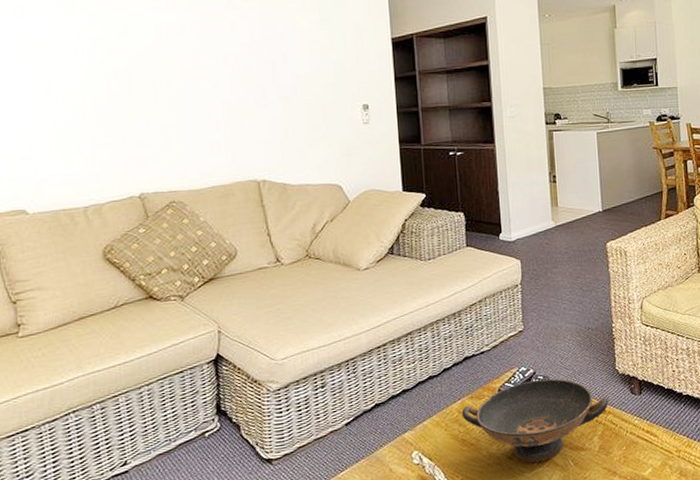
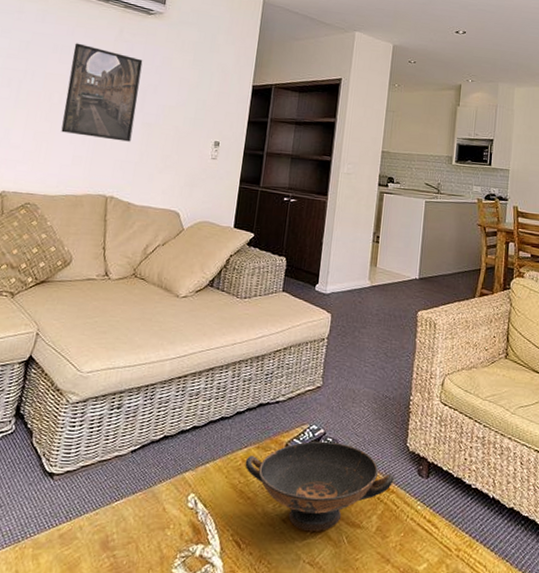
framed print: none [180,18,270,121] -> present [61,43,143,142]

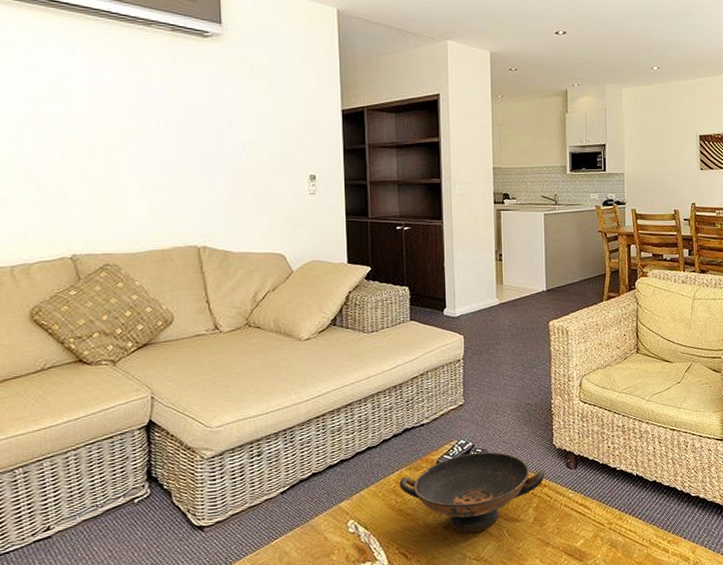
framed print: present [61,43,143,142] -> none [120,77,213,185]

